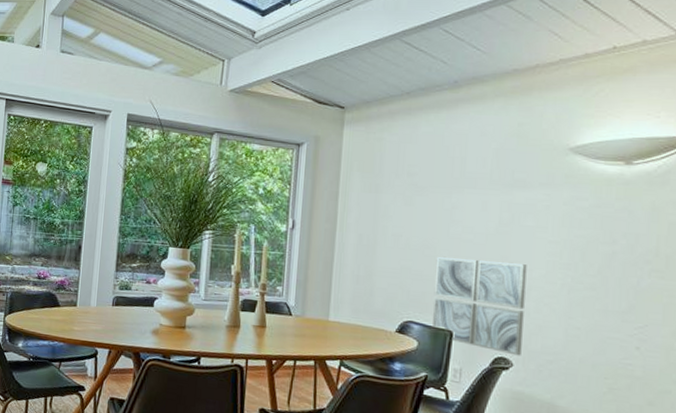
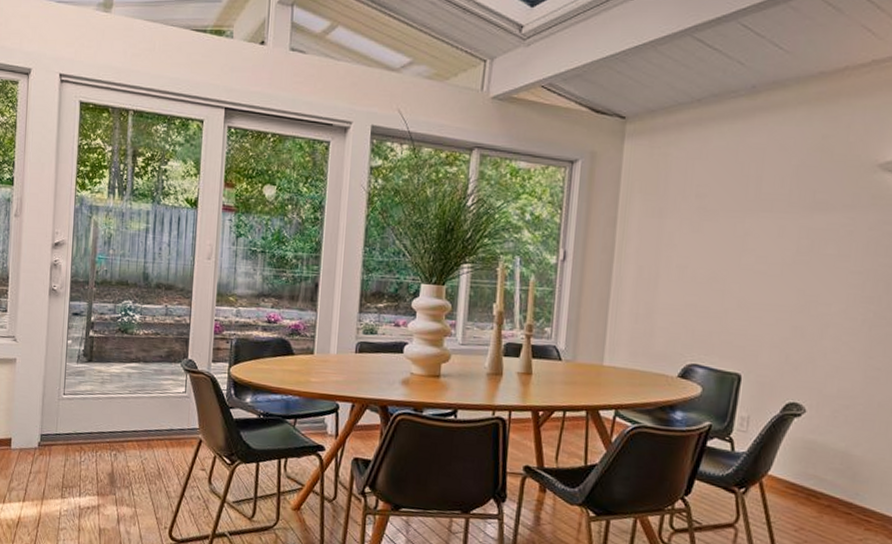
wall art: present [433,257,527,356] -> none [719,291,826,401]

